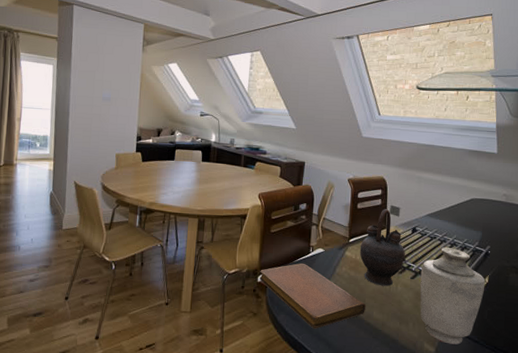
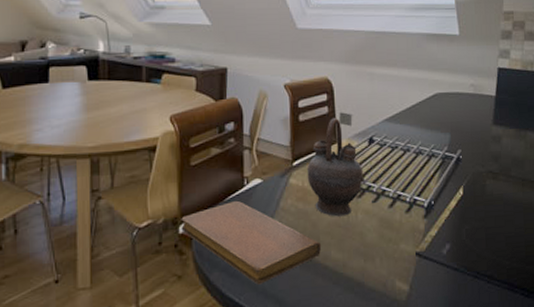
vase: present [420,247,486,345] -> none [383,157,460,278]

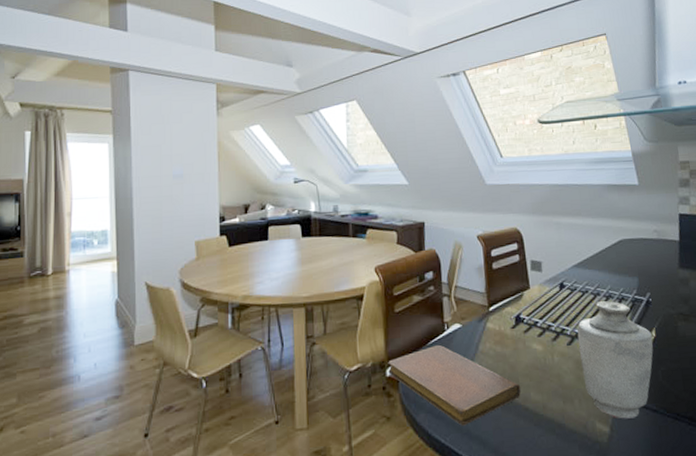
teapot: present [306,118,366,217] -> none [502,265,560,360]
vase: none [383,157,460,278] -> present [577,301,654,419]

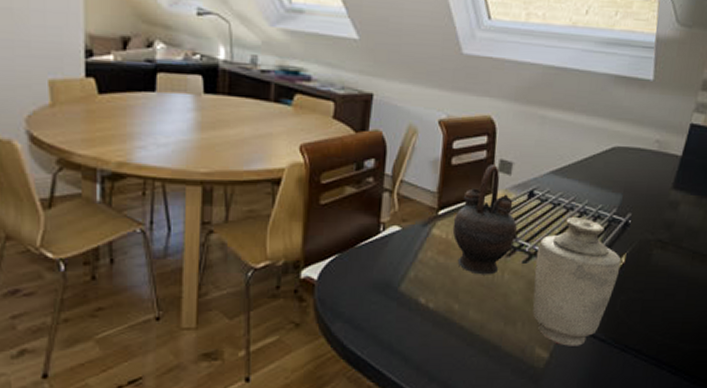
notebook: present [388,344,521,426] -> none [303,247,460,340]
teapot: none [502,265,560,360] -> present [452,165,519,275]

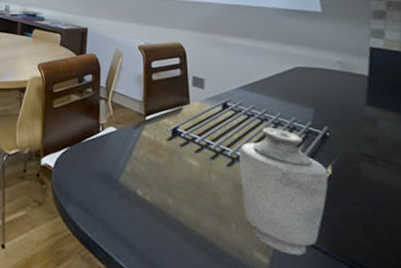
teapot: present [452,165,519,275] -> none [159,80,220,175]

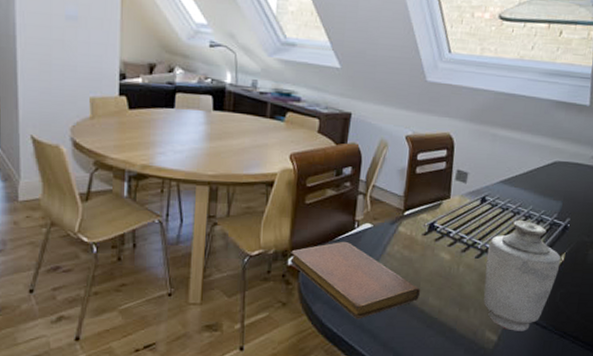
notebook: none [43,143,173,226] -> present [290,241,421,319]

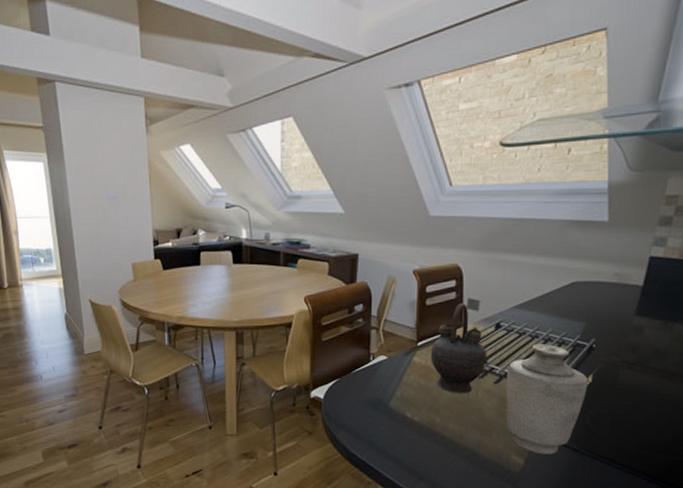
notebook: present [290,241,421,319] -> none [312,373,441,446]
teapot: none [416,174,472,268] -> present [430,303,489,394]

